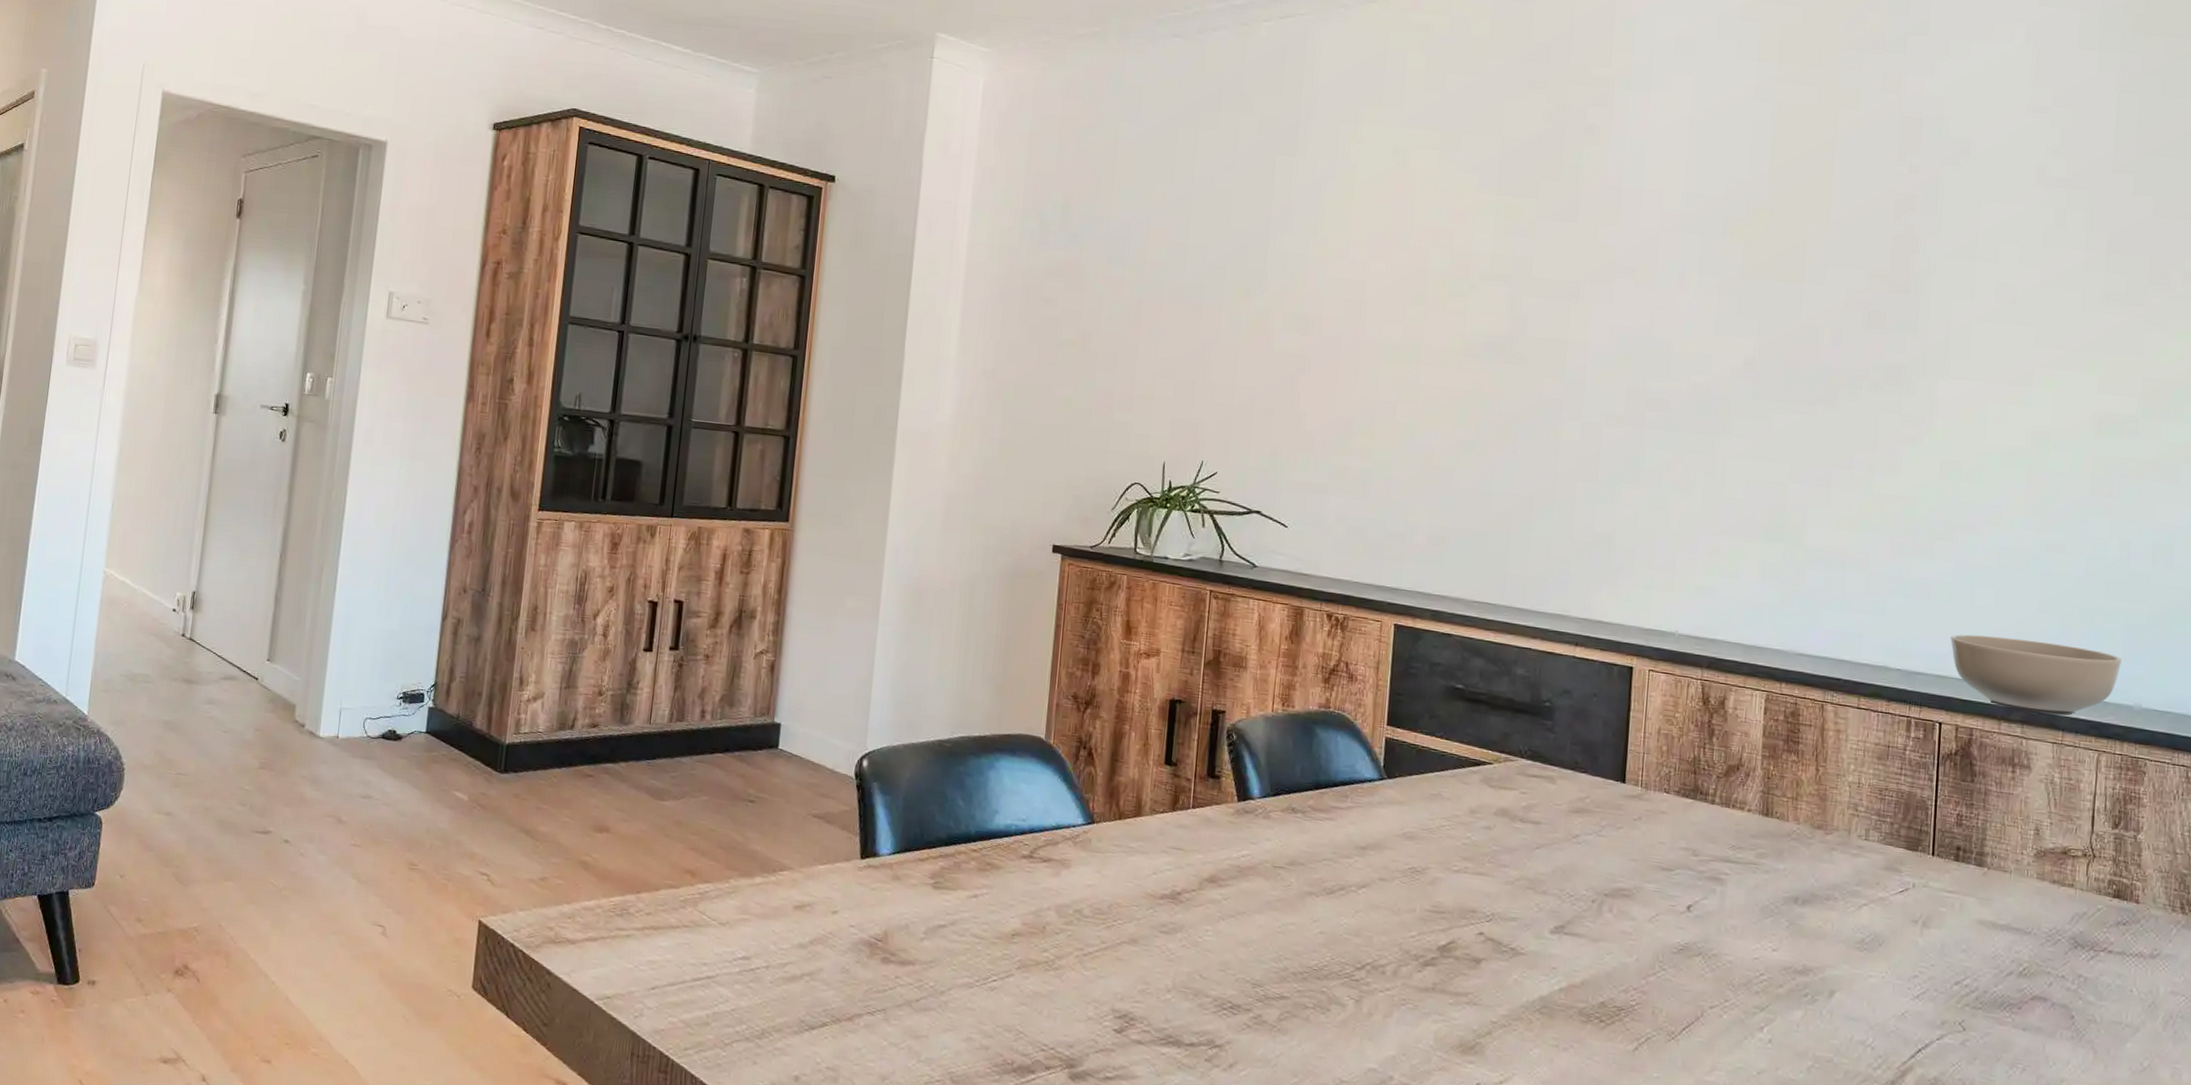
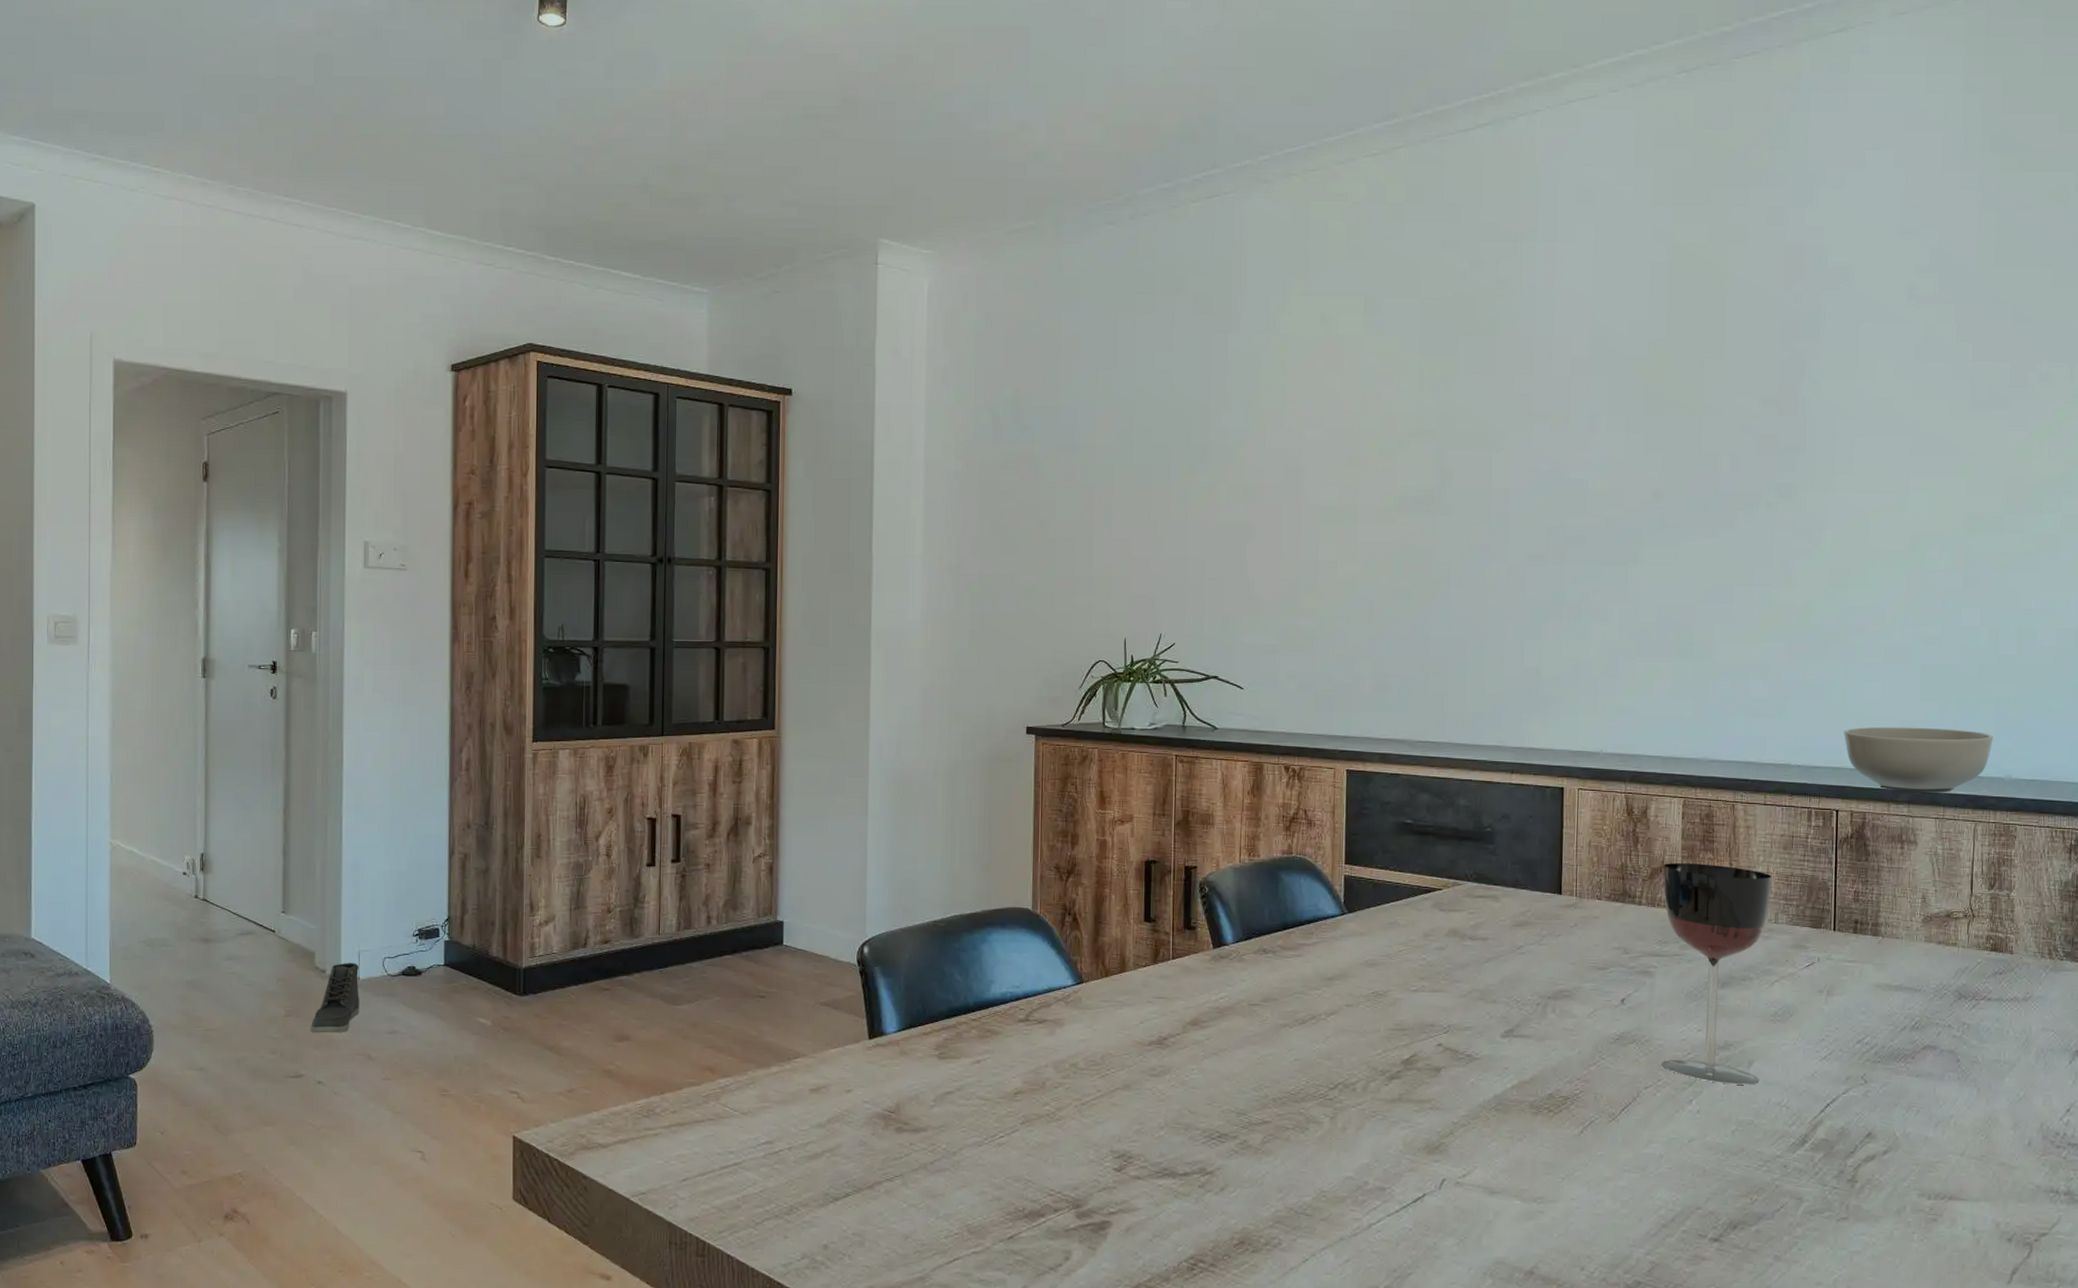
sneaker: none [283,719,339,792] -> present [311,963,359,1033]
wineglass: none [1730,761,1864,1018] -> present [1661,863,1772,1085]

